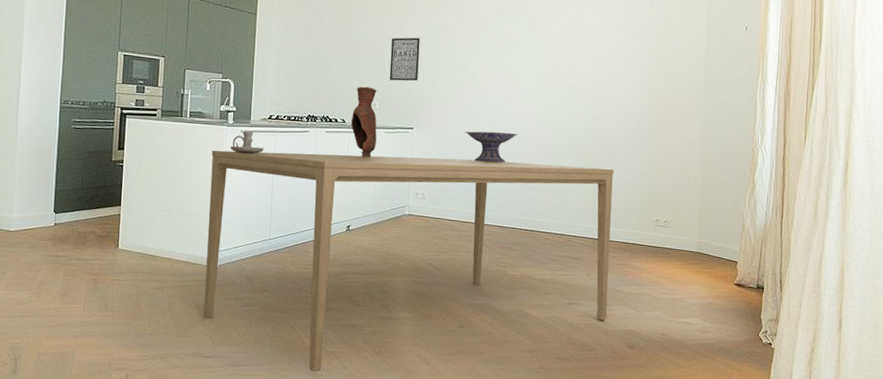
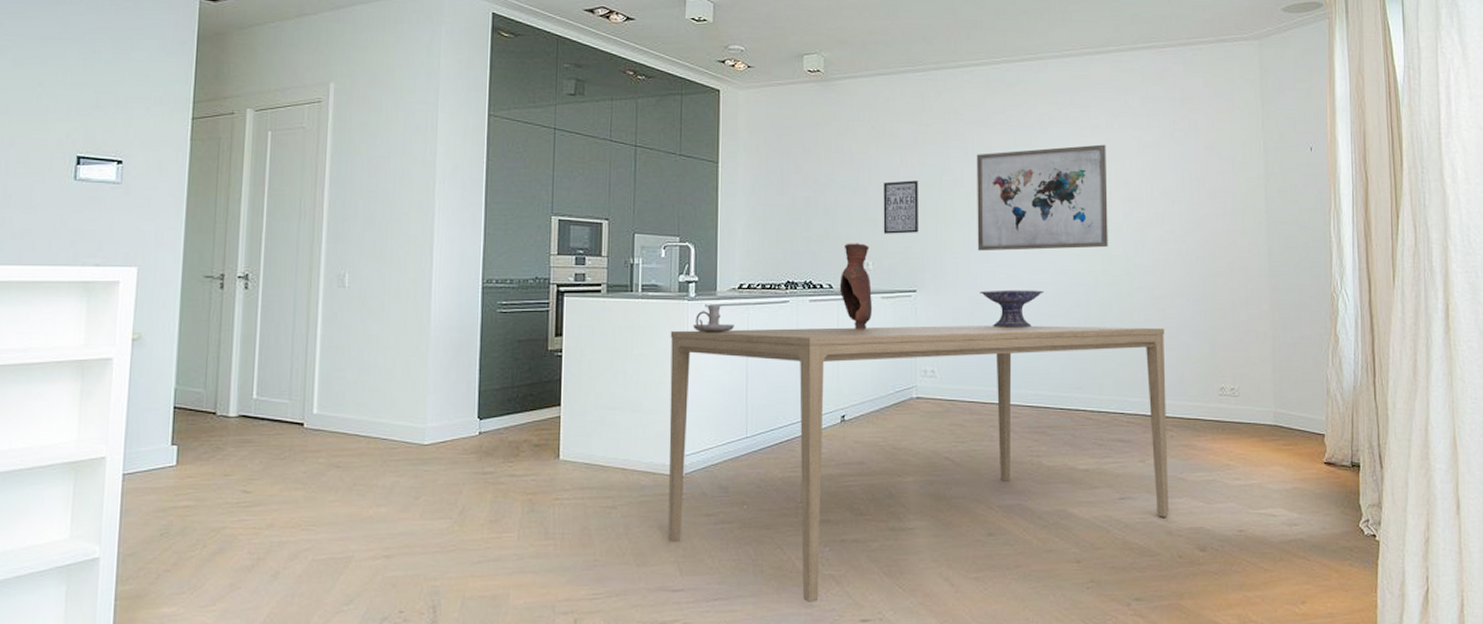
wall art: none [465,15,577,101] -> present [977,144,1108,251]

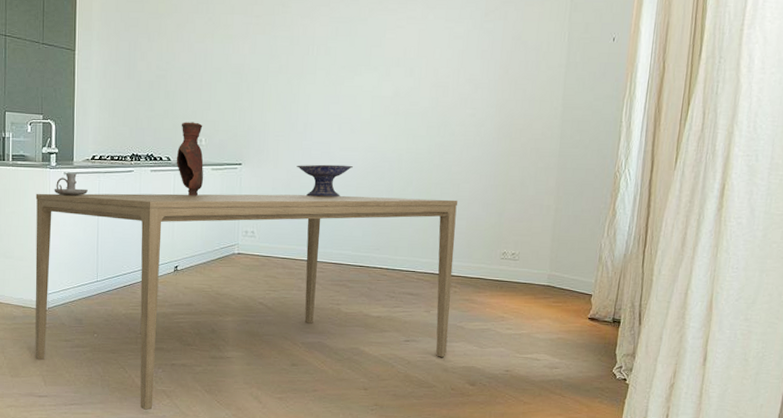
wall art: present [883,180,918,234] -> none [215,67,248,115]
wall art: present [977,144,1108,251] -> none [296,35,420,131]

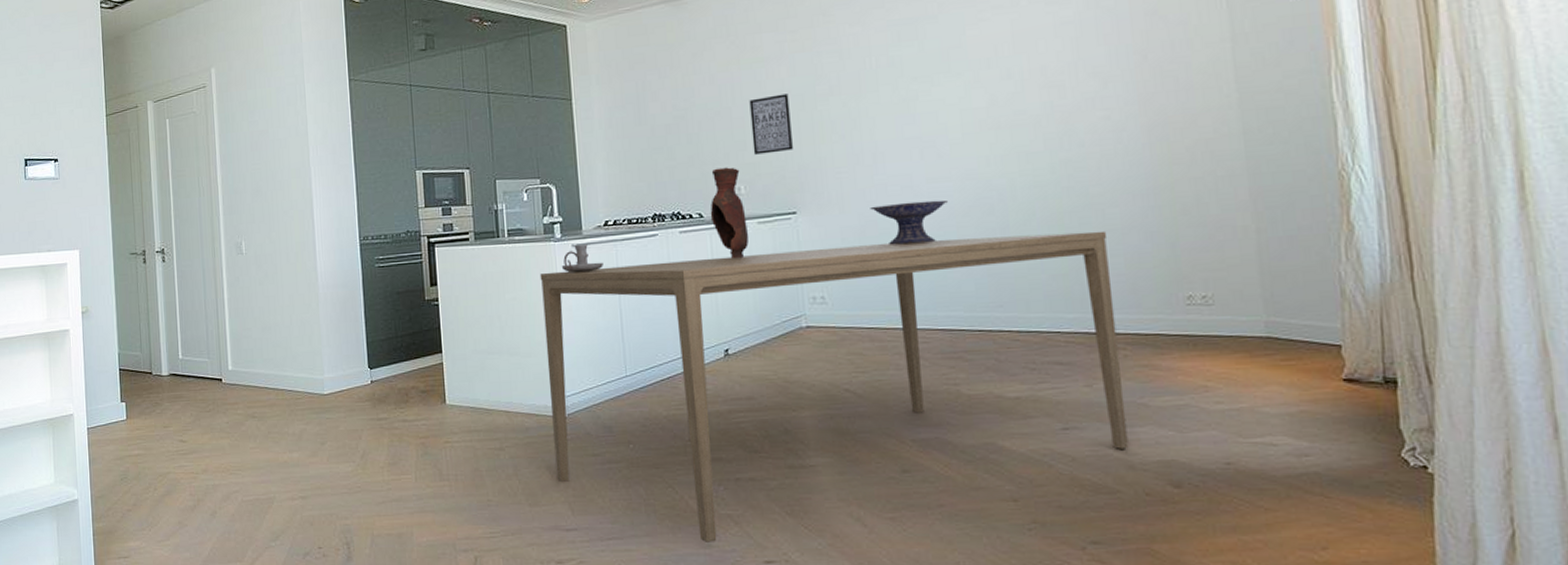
wall art: none [215,67,248,115] -> present [749,93,793,155]

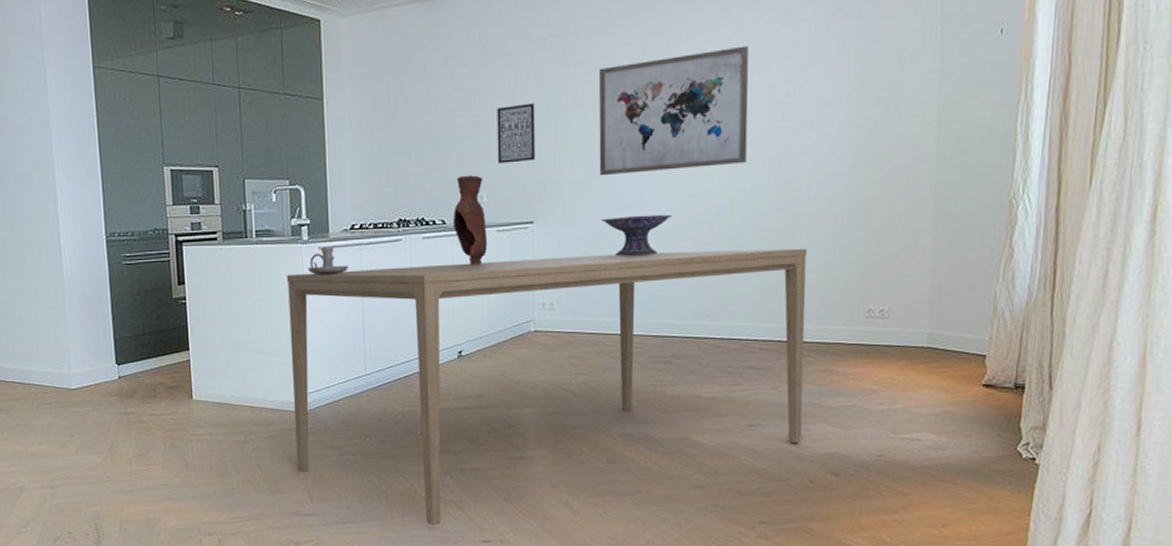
wall art: none [854,26,1025,163] -> present [599,46,749,176]

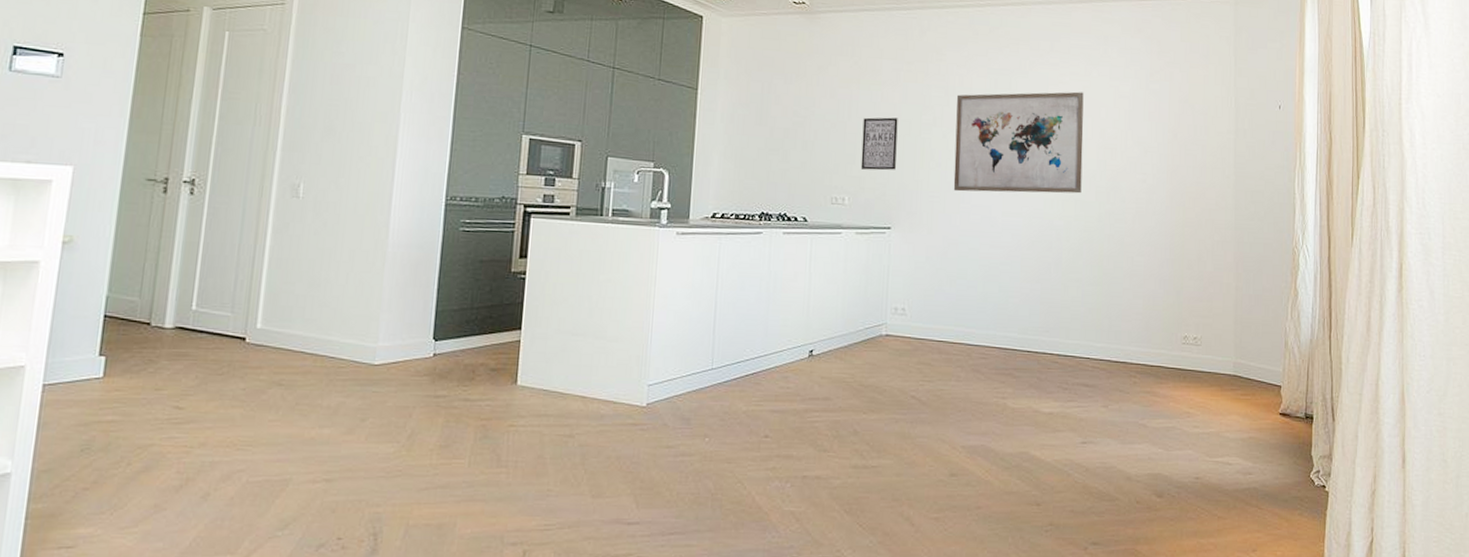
dining table: present [286,248,807,525] -> none [626,257,1132,539]
candle holder: present [307,247,348,275] -> none [662,233,705,262]
vase: present [452,175,488,266] -> none [813,177,847,265]
decorative bowl: present [601,214,672,256] -> none [953,230,1017,268]

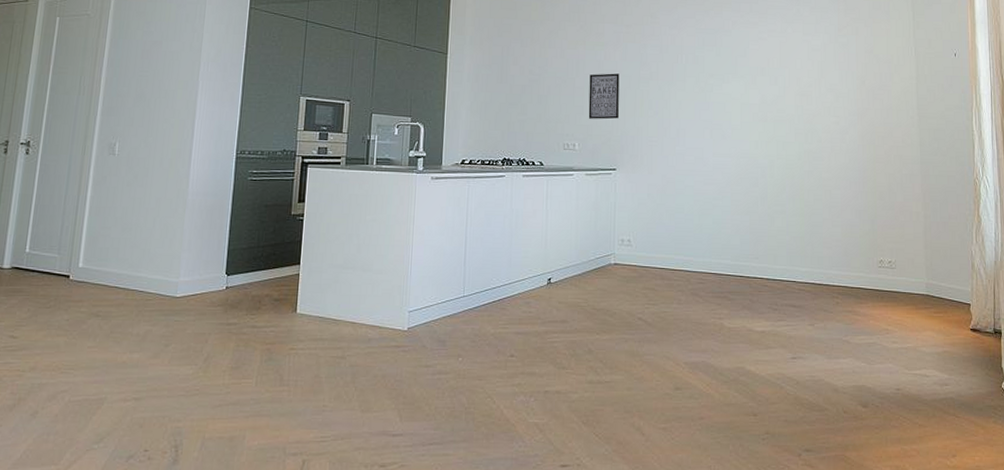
wall art: present [953,91,1084,194] -> none [669,46,782,136]

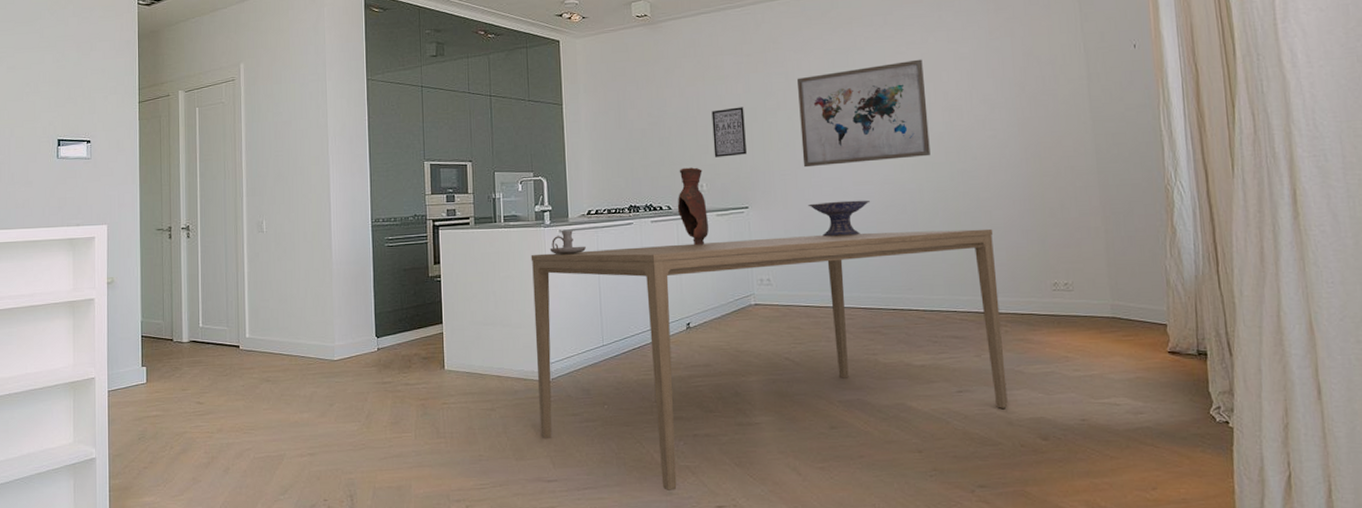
dining table: none [390,199,835,448] -> present [531,228,1008,490]
candle holder: none [420,178,456,203] -> present [549,230,586,255]
vase: none [549,126,578,203] -> present [677,167,709,246]
wall art: none [669,46,782,136] -> present [797,59,931,168]
decorative bowl: none [671,170,726,203] -> present [808,200,870,237]

